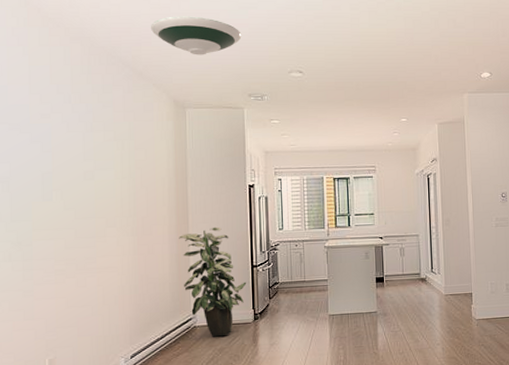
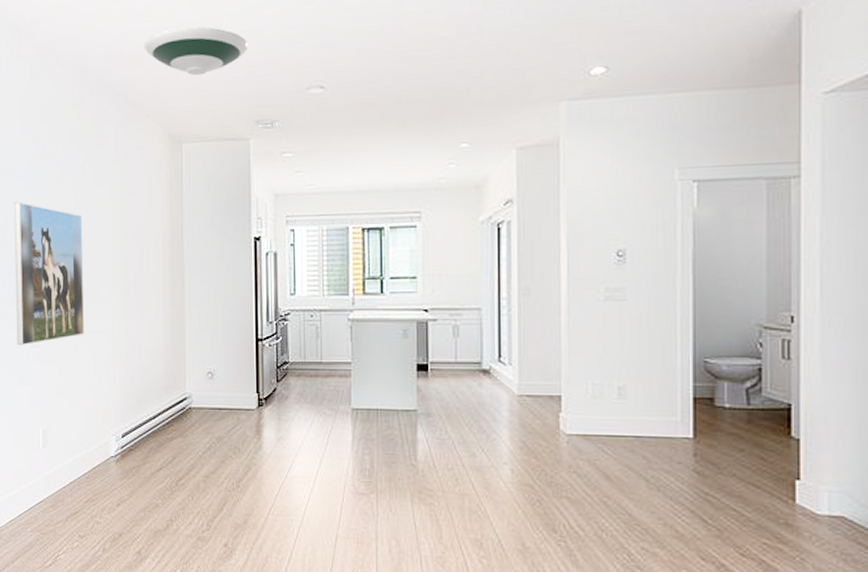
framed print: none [19,153,93,284] -> present [14,201,84,345]
indoor plant: present [179,227,247,337] -> none [173,289,250,423]

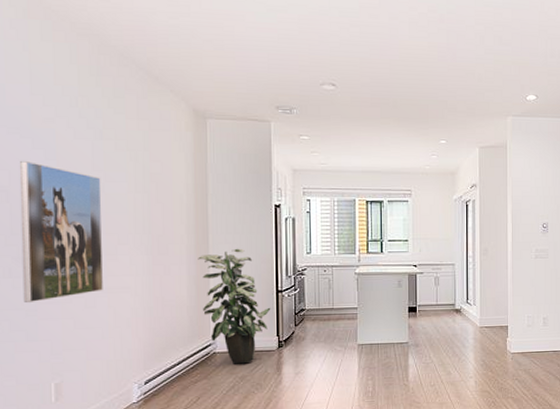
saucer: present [145,26,249,76] -> none [168,16,270,61]
indoor plant: none [173,289,250,423] -> present [198,248,271,364]

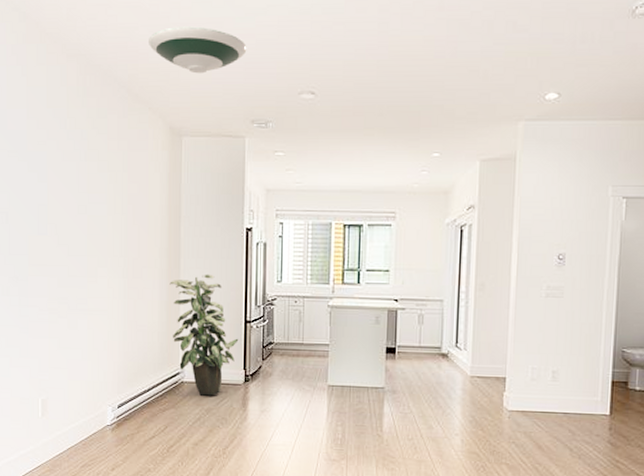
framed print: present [20,160,103,302] -> none [17,183,85,320]
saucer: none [168,16,270,61] -> present [149,26,247,74]

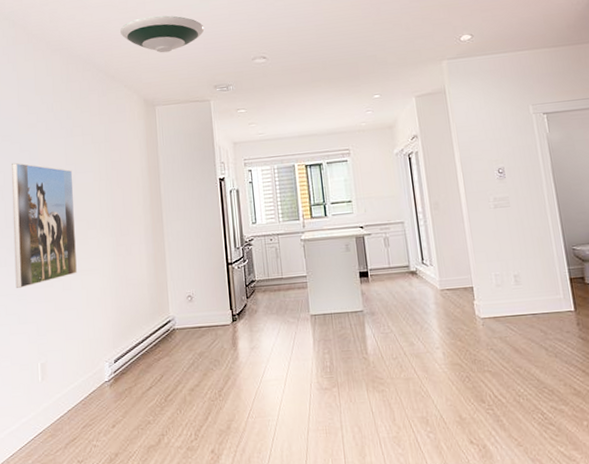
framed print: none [17,183,85,320] -> present [12,162,77,288]
indoor plant: present [169,274,239,396] -> none [154,223,223,340]

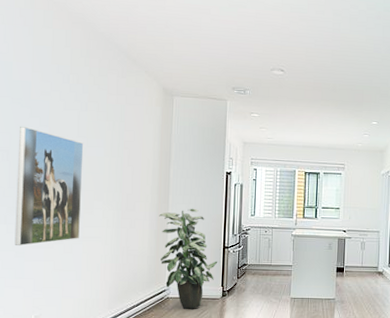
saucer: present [120,15,205,53] -> none [147,9,230,48]
indoor plant: none [154,223,223,340] -> present [159,208,218,309]

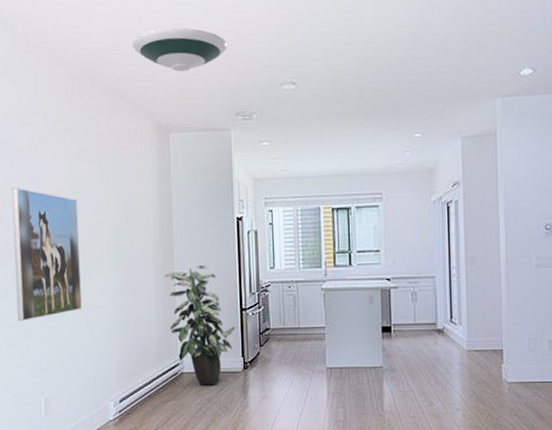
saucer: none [147,9,230,48] -> present [132,27,228,72]

